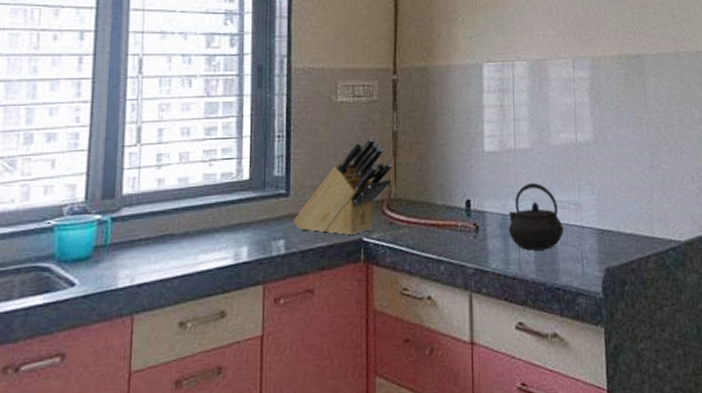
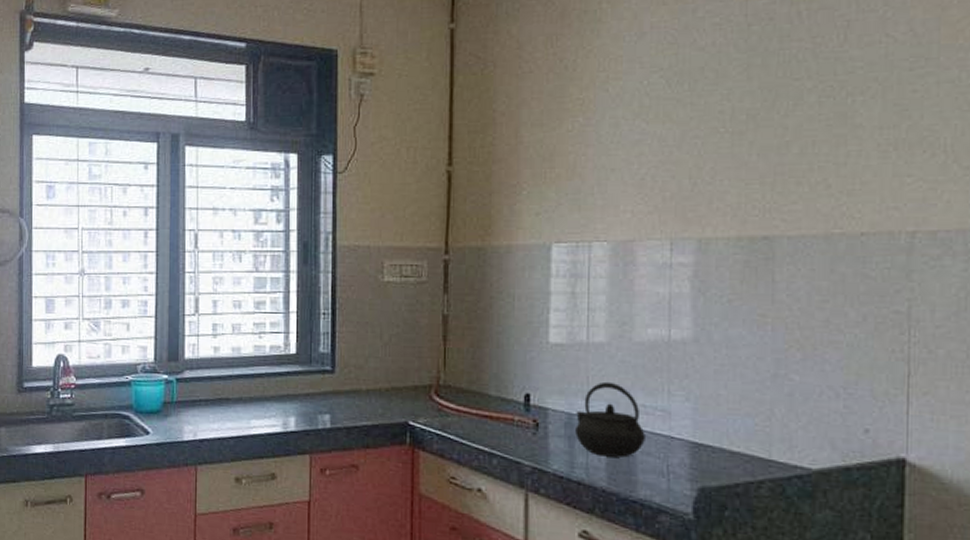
knife block: present [293,136,393,236] -> none [338,319,443,418]

